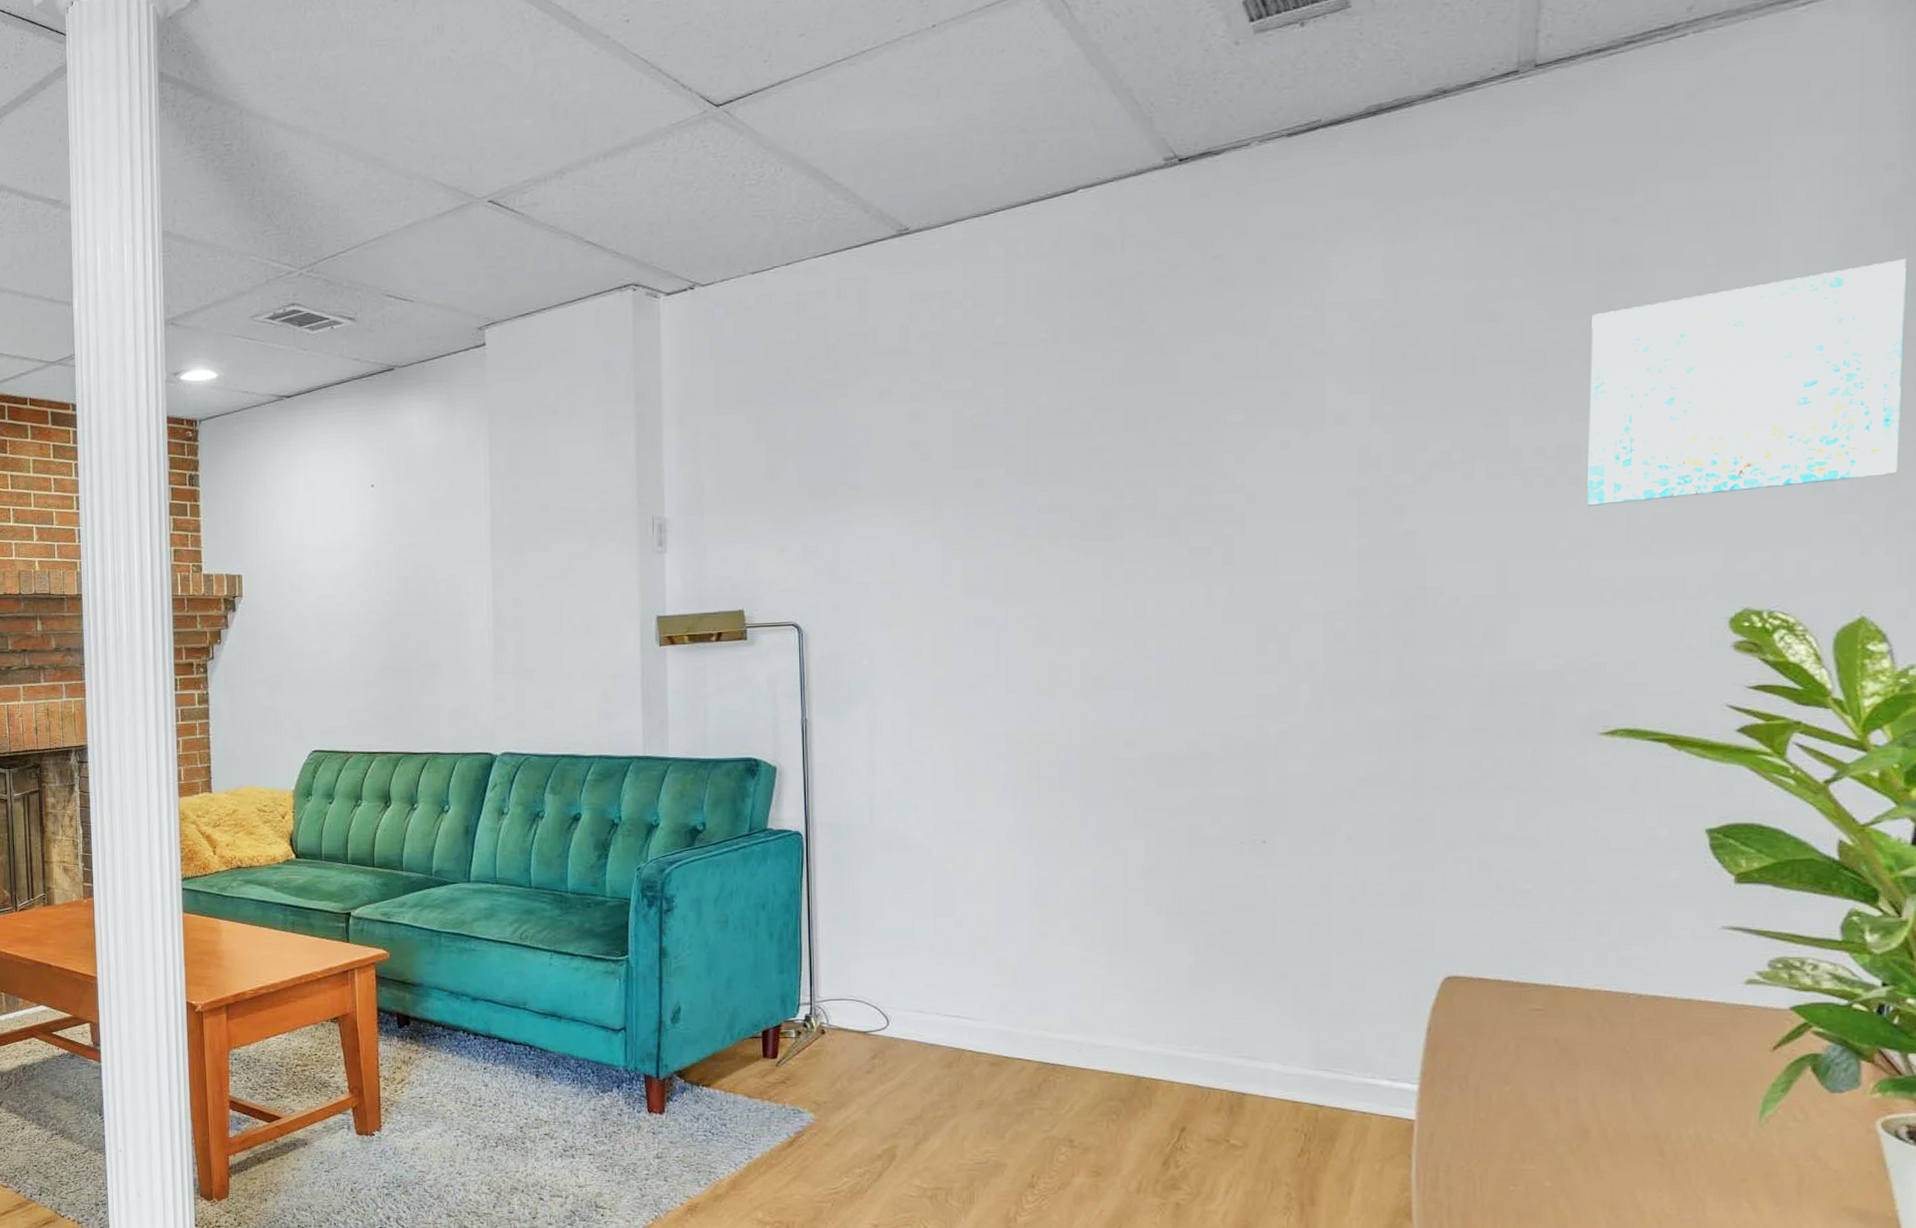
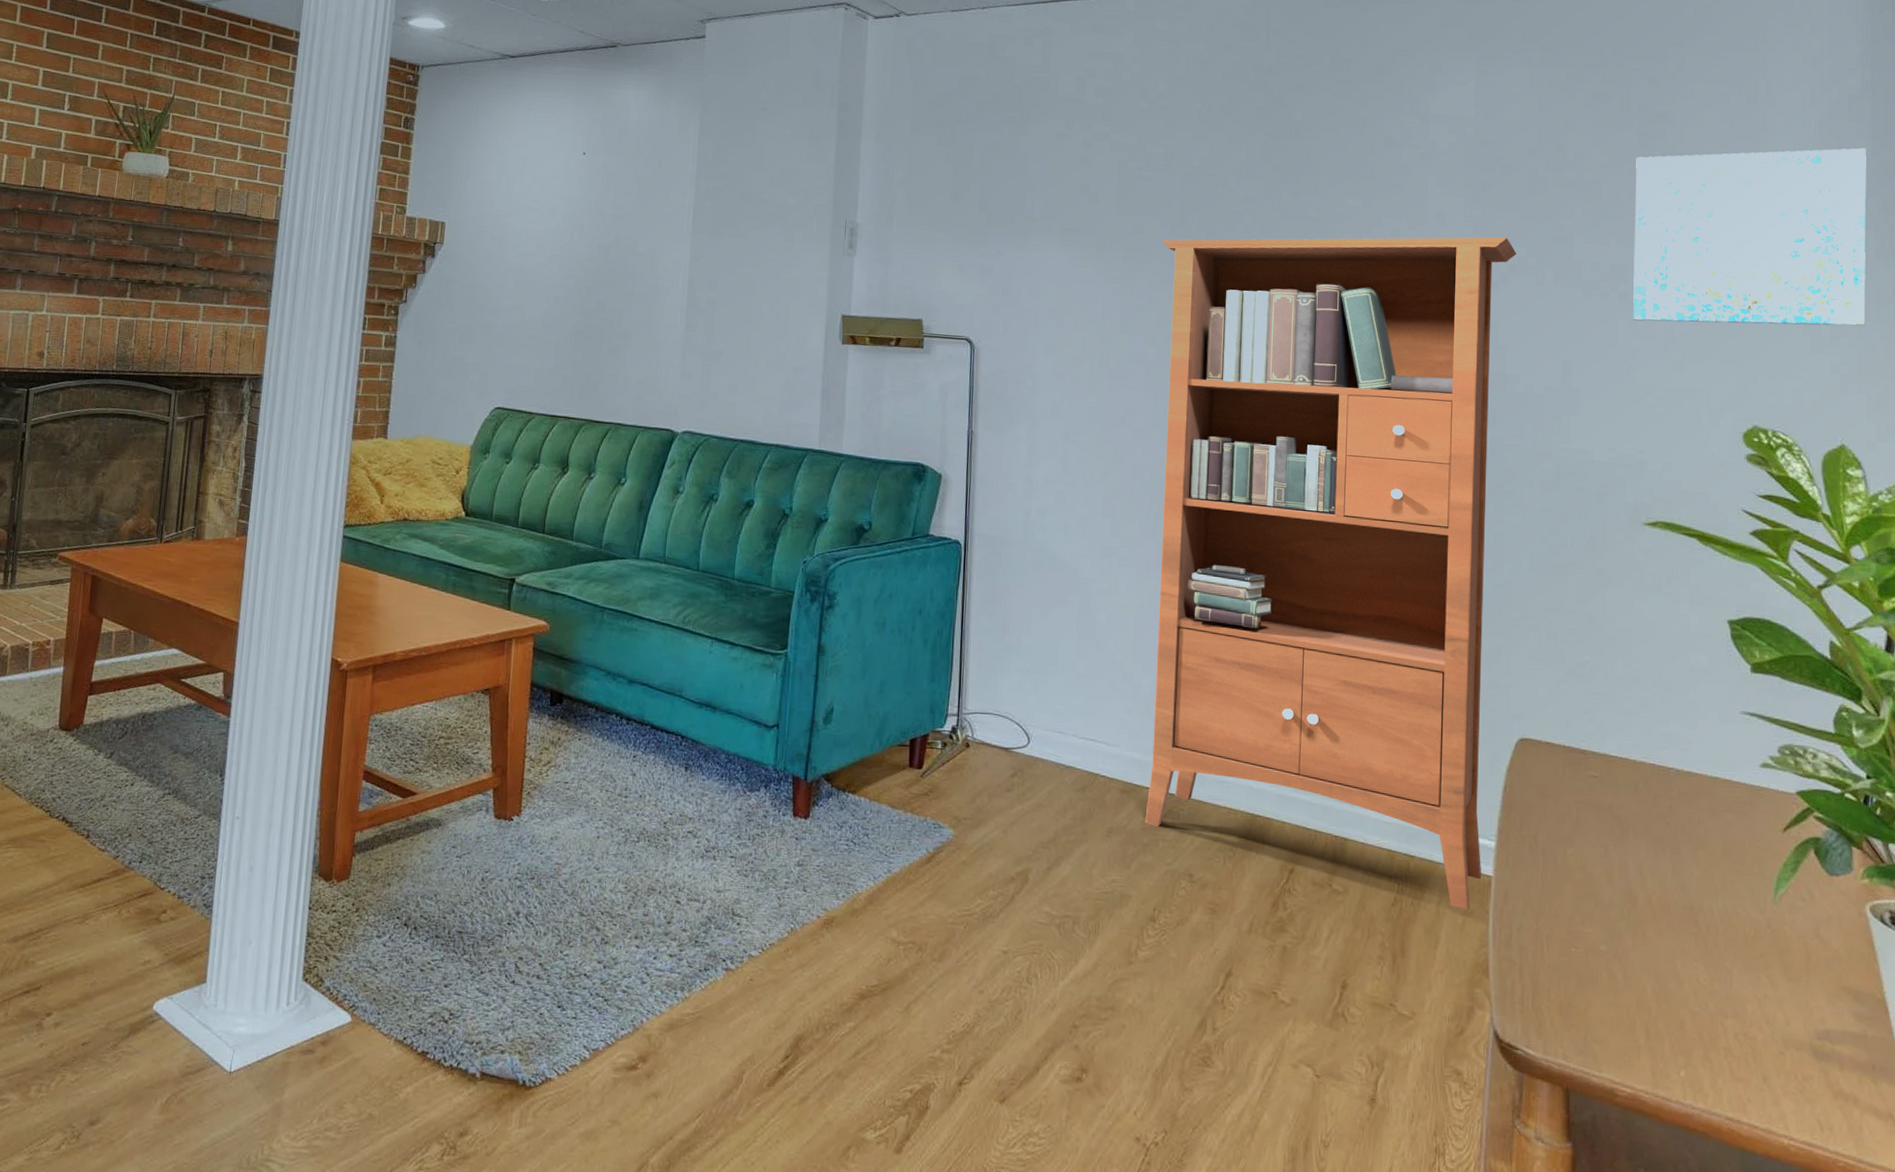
bookcase: none [1007,431,1438,1155] -> present [1145,237,1517,910]

